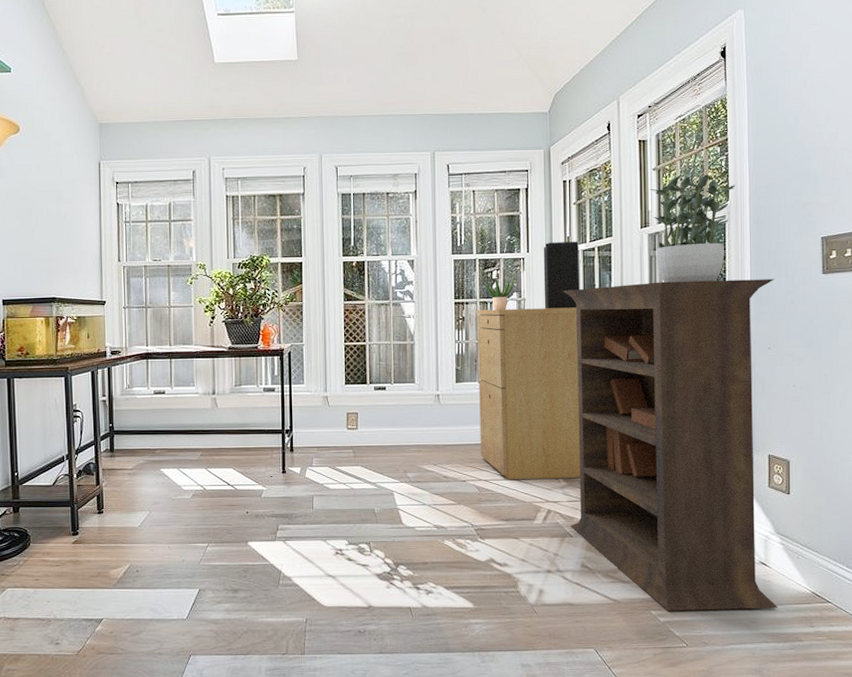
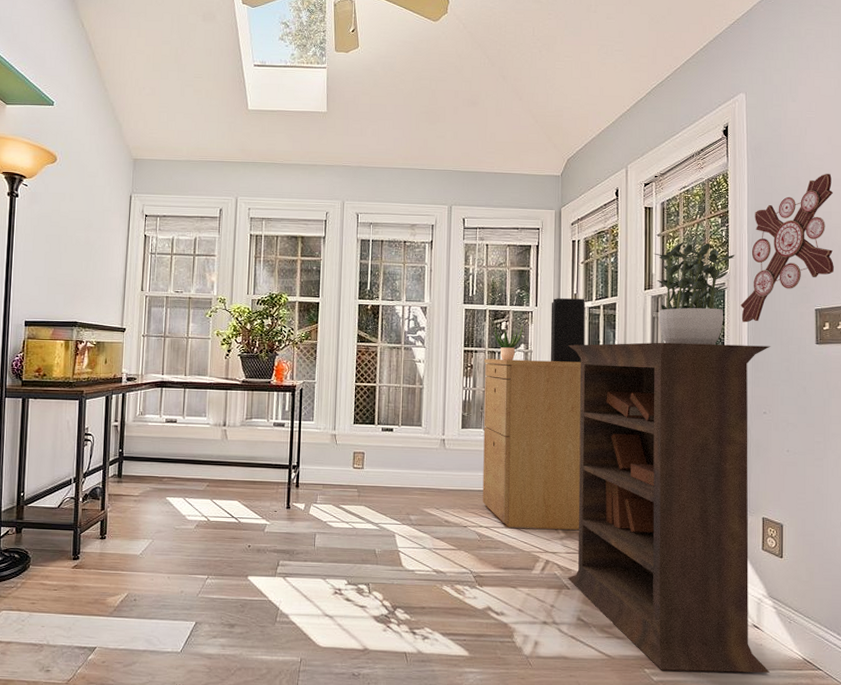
decorative cross: none [742,92,841,256] -> present [740,174,834,323]

